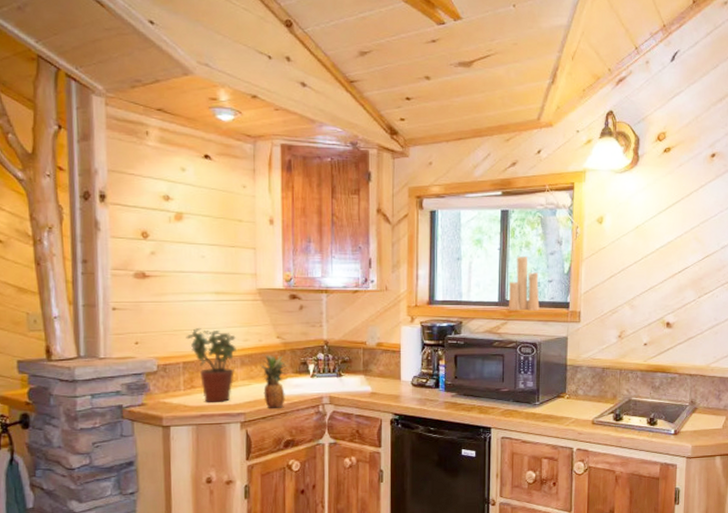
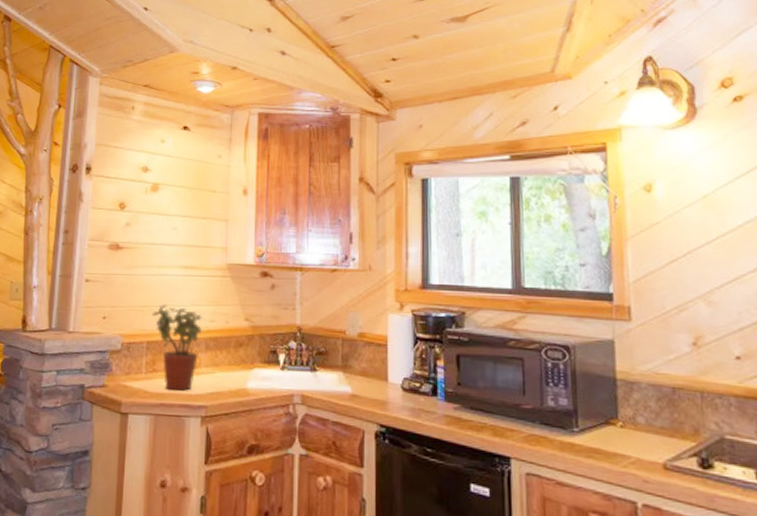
fruit: present [260,354,291,408] -> none [226,338,259,404]
candle: present [508,249,540,311] -> none [525,224,570,303]

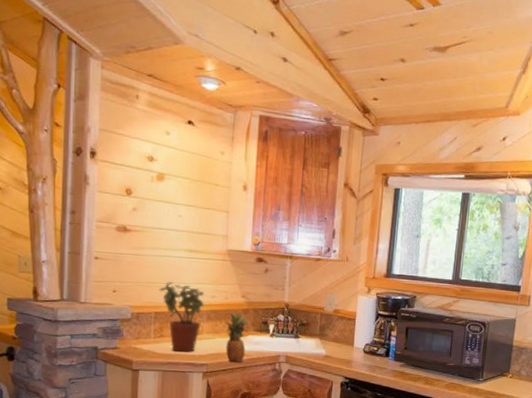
fruit: none [226,338,259,404] -> present [225,311,253,362]

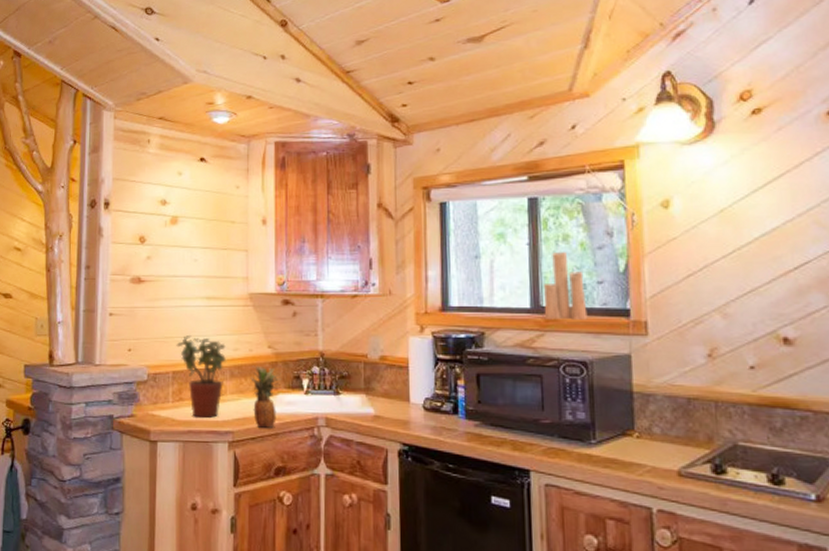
candle: none [461,232,494,292] -> present [544,243,588,320]

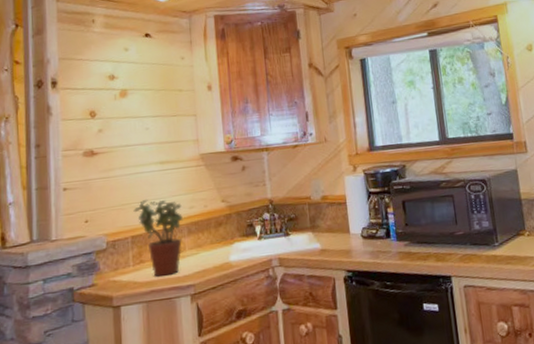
fruit: present [250,365,283,428] -> none [207,219,238,277]
candle: present [544,243,588,320] -> none [448,85,483,149]

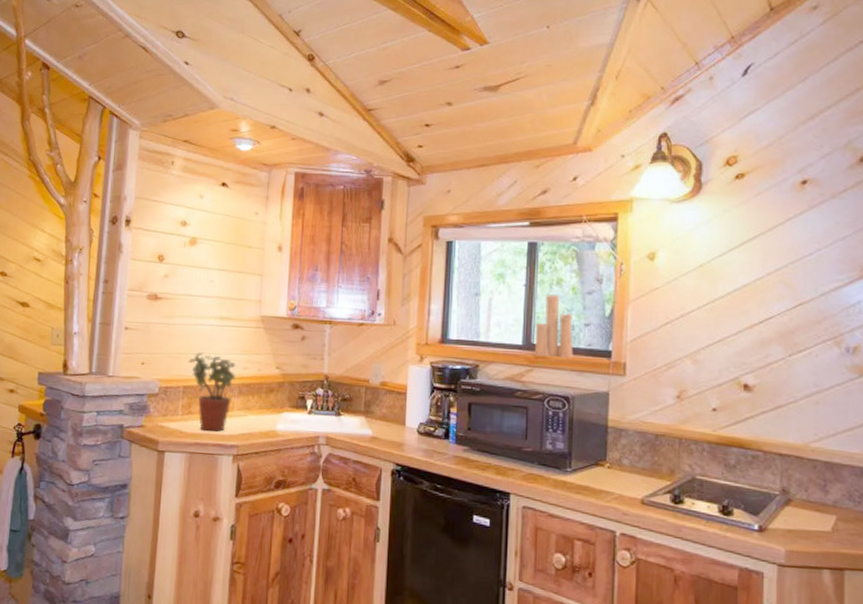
candle: none [448,85,483,149] -> present [534,286,574,359]

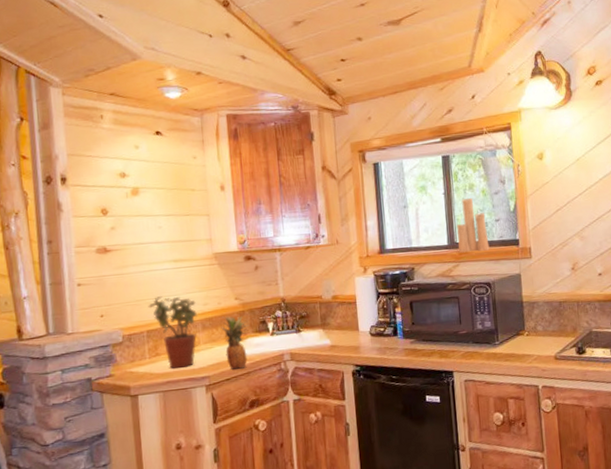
fruit: none [257,384,288,444] -> present [221,316,251,370]

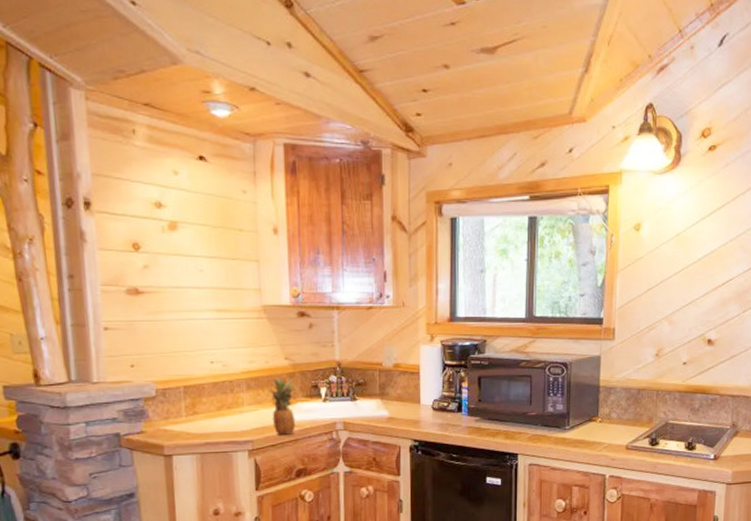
potted plant: present [148,296,197,369] -> none [185,349,241,431]
candle: present [457,192,490,253] -> none [536,260,571,328]

